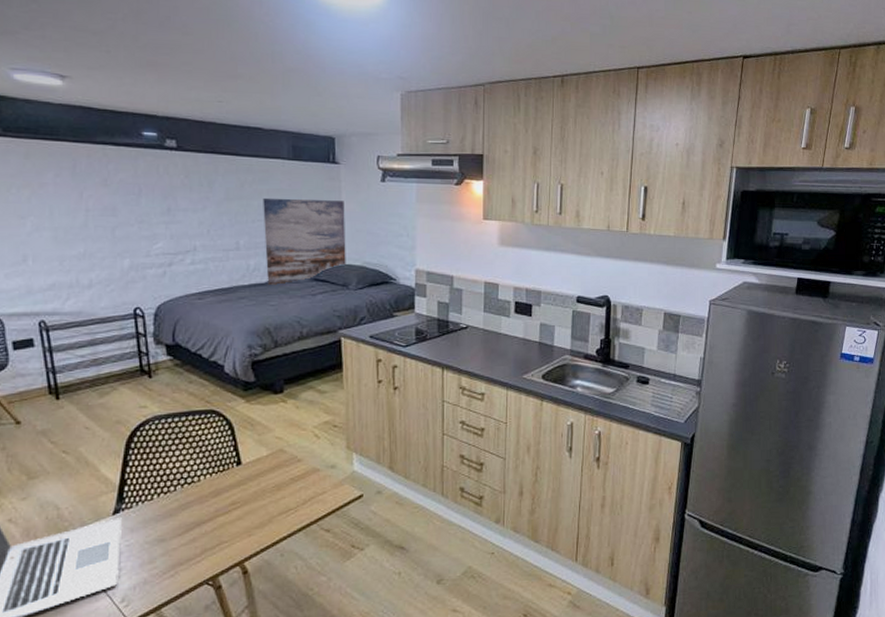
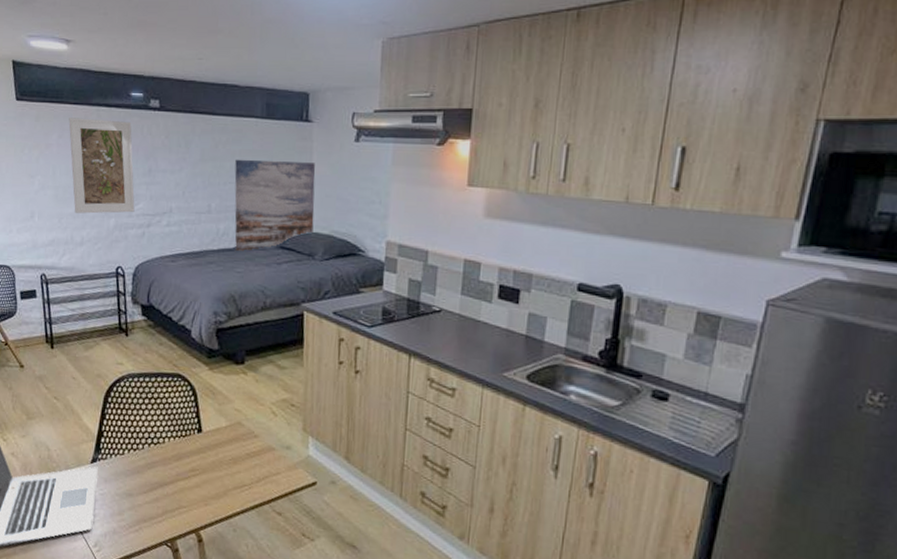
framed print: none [67,156,153,255] -> present [68,117,135,214]

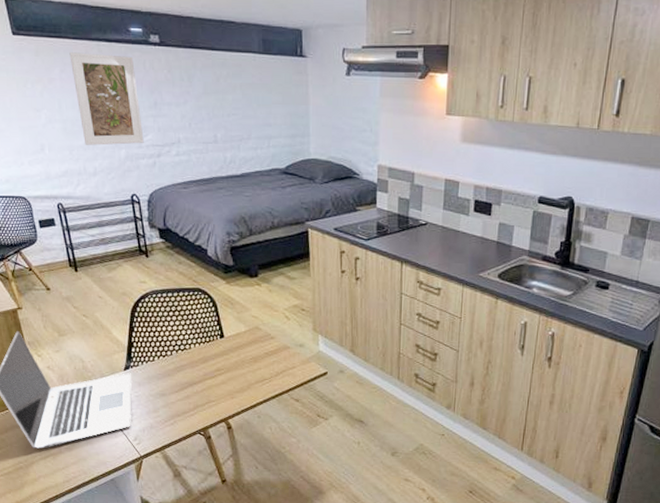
wall art: present [234,159,316,253] -> none [237,92,313,179]

